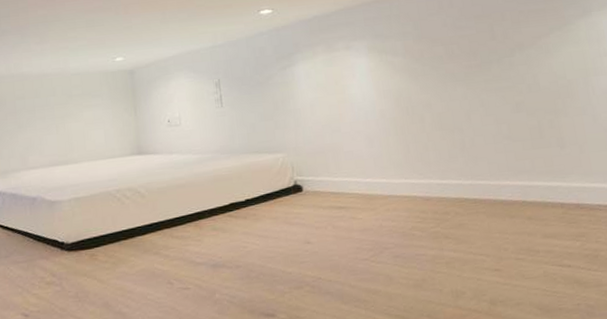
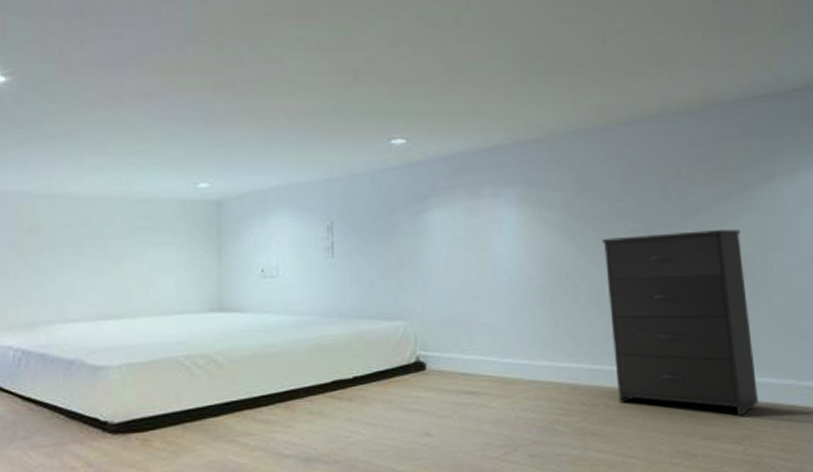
dresser: none [441,59,591,217] -> present [603,229,759,417]

